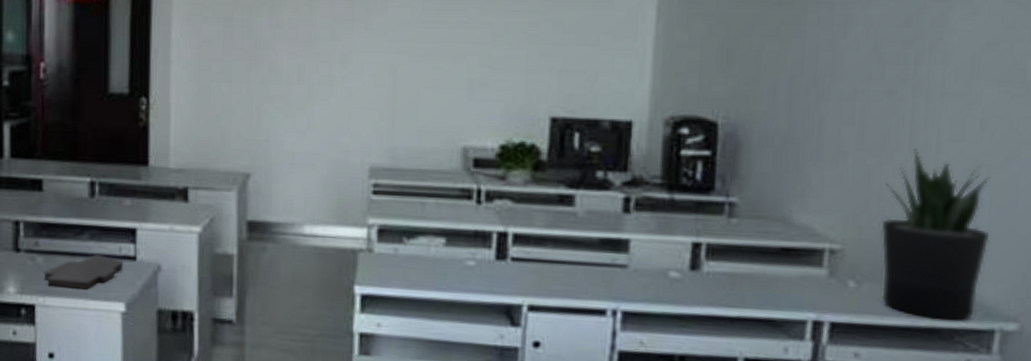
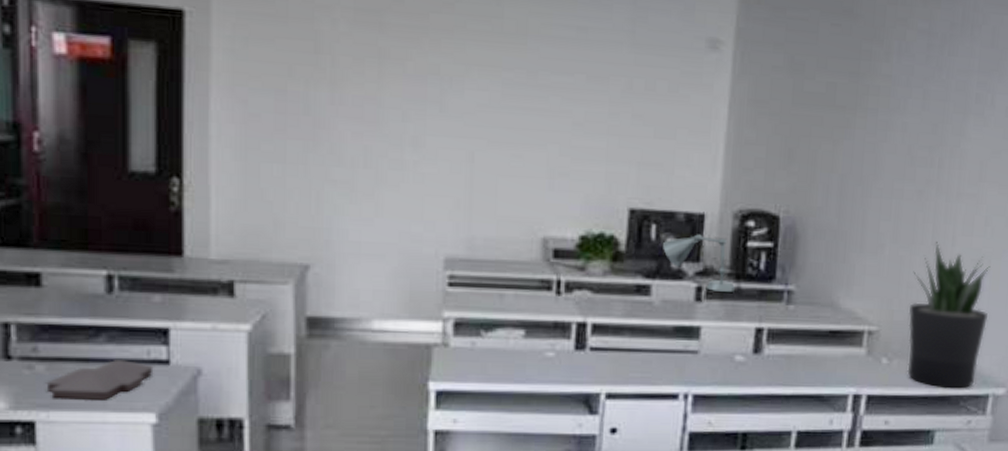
desk lamp: none [586,142,670,205] -> present [662,234,737,293]

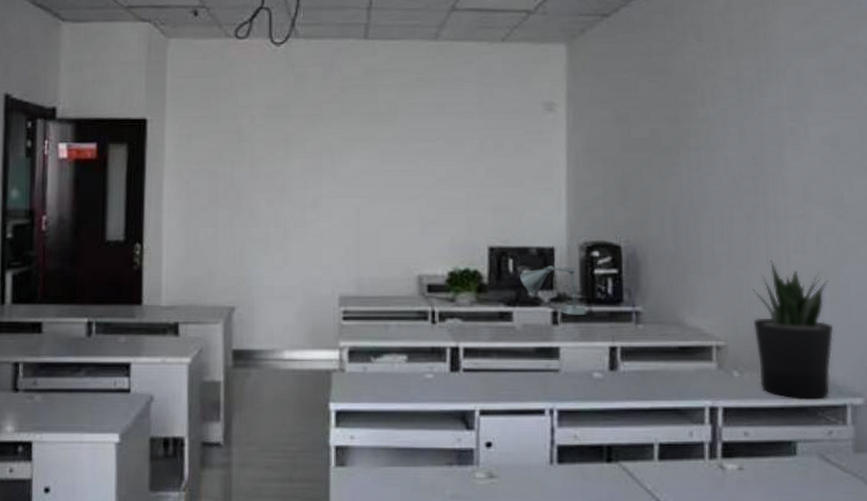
papers: present [44,359,155,401] -> none [40,389,120,425]

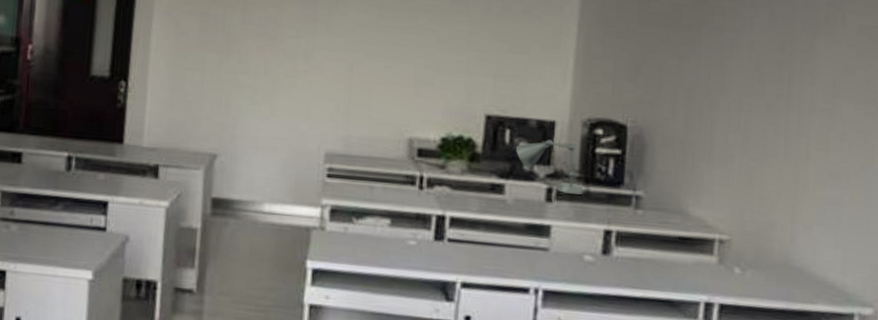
planter: present [752,261,834,400] -> none [761,155,850,306]

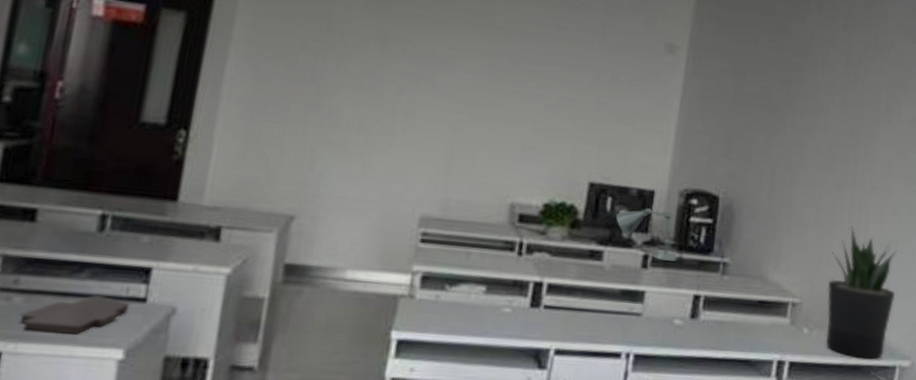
papers: none [16,224,95,258] -> present [19,295,132,335]
planter: none [761,155,850,306] -> present [825,227,898,360]

